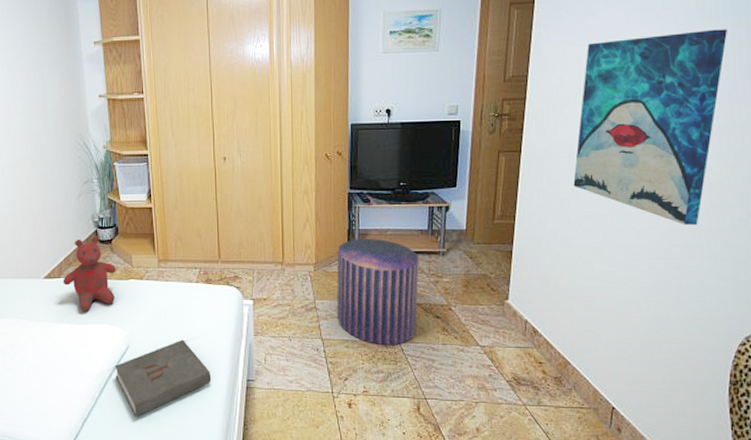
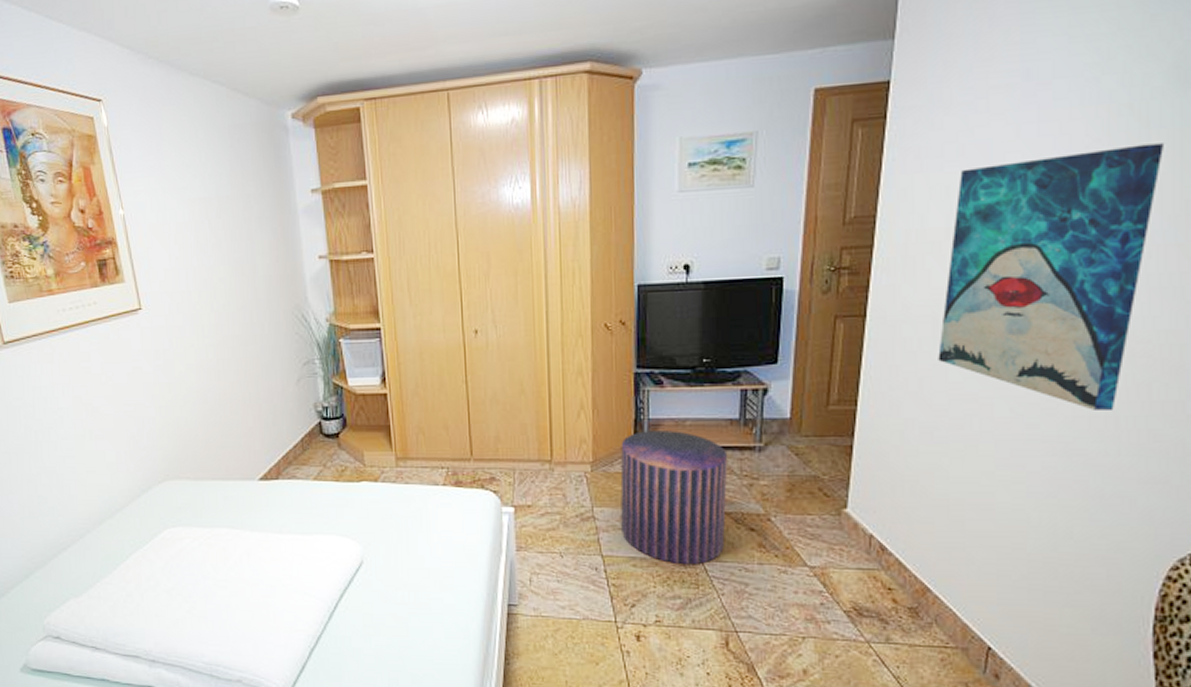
teddy bear: present [63,236,117,312] -> none [281,429,346,521]
book: present [115,339,212,417] -> none [346,554,464,647]

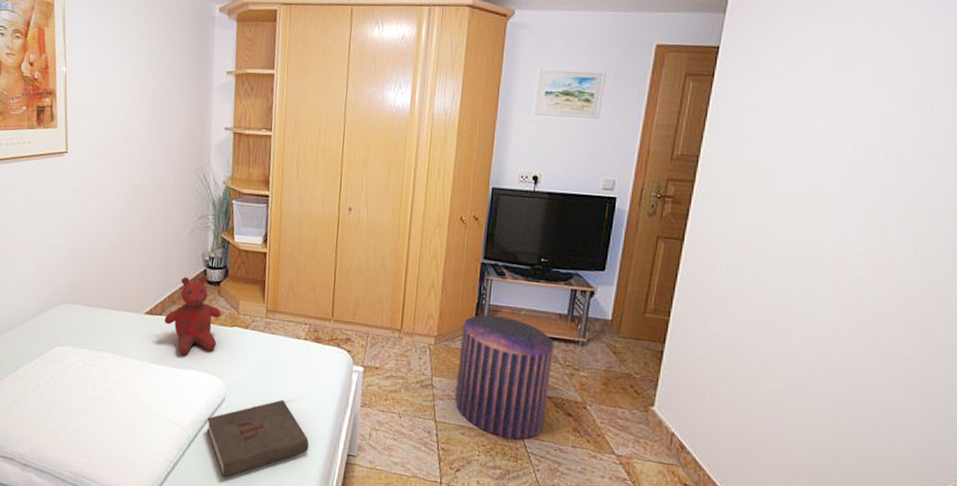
teddy bear: none [281,429,346,521] -> present [164,275,222,356]
book: none [346,554,464,647] -> present [206,399,310,478]
wall art: present [938,143,1163,410] -> none [742,126,943,349]

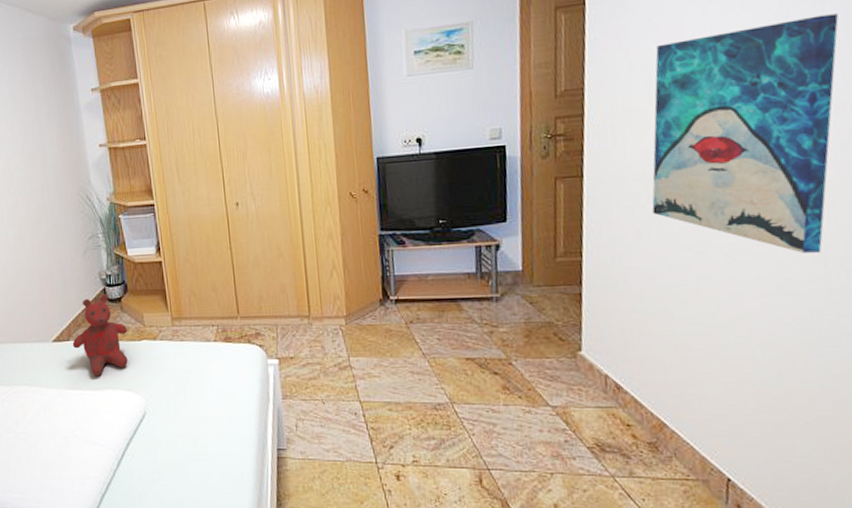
book: present [206,399,310,478] -> none [132,405,238,491]
pouf: present [455,314,555,440] -> none [371,285,471,408]
wall art: none [742,126,943,349] -> present [652,13,839,253]

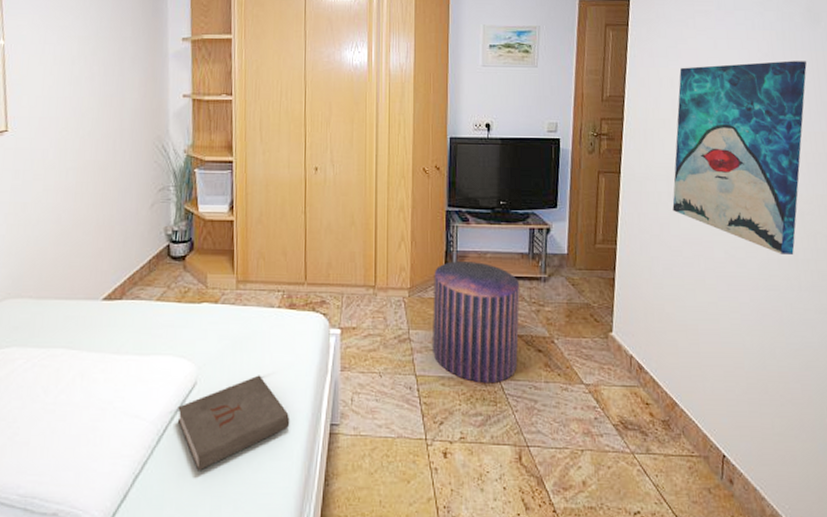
teddy bear: present [72,294,128,377] -> none [124,251,189,341]
book: none [132,405,238,491] -> present [177,375,290,471]
pouf: none [371,285,471,408] -> present [433,261,520,384]

